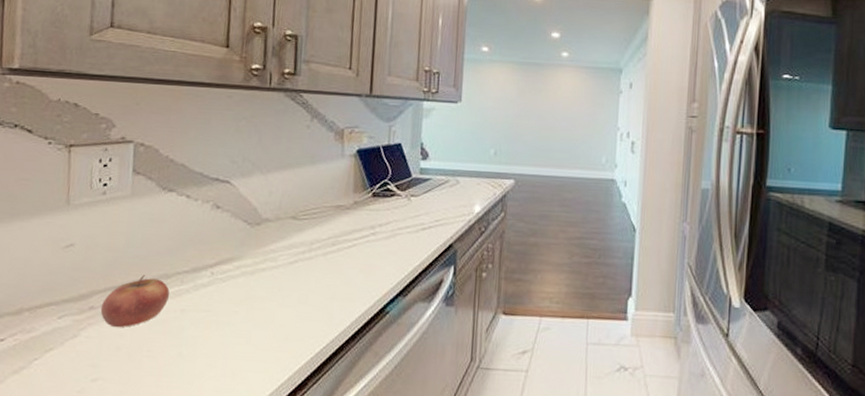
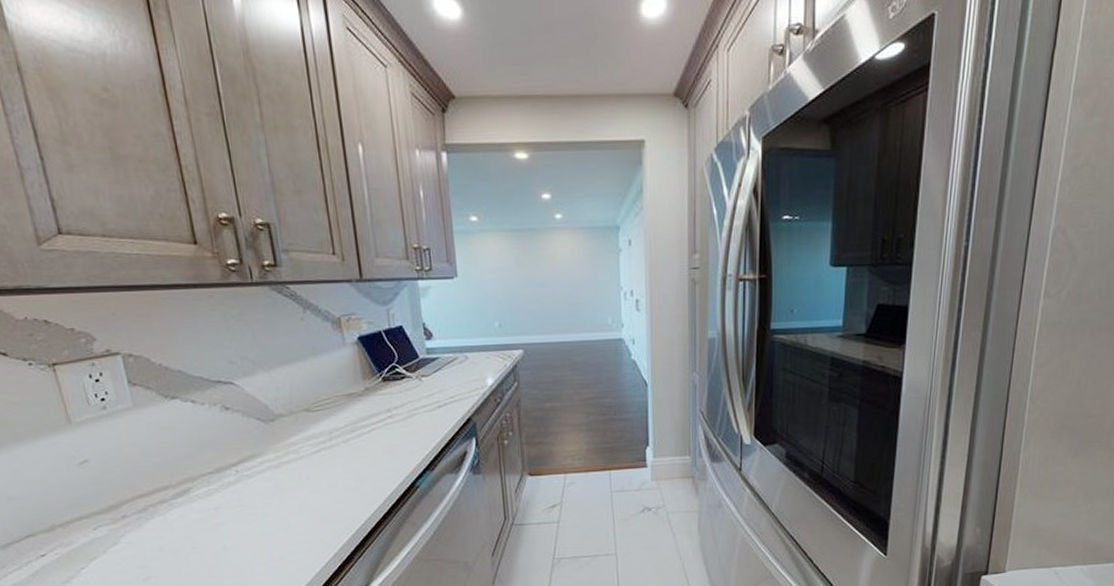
apple: present [100,275,169,328] -> none [133,481,199,531]

